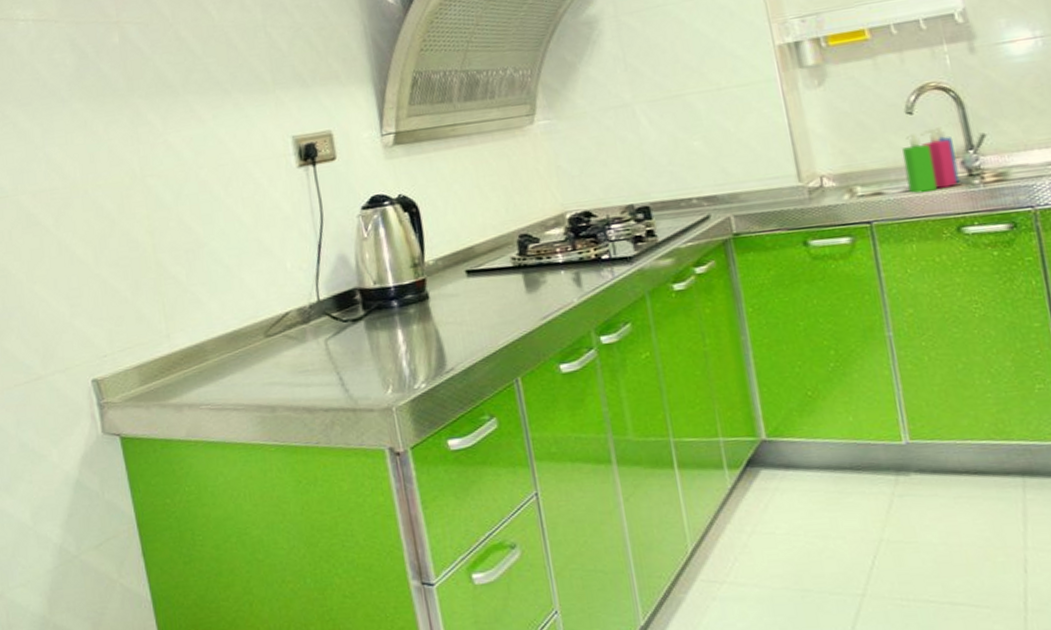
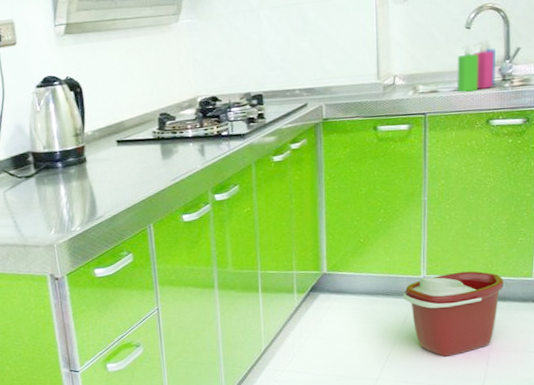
bucket: none [880,433,1027,561] -> present [403,271,504,357]

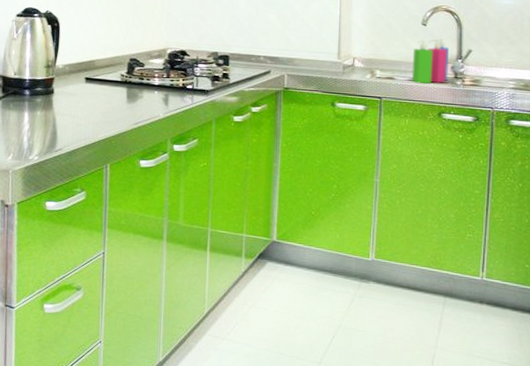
bucket: present [403,271,504,357] -> none [351,260,451,349]

